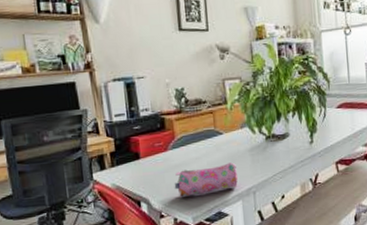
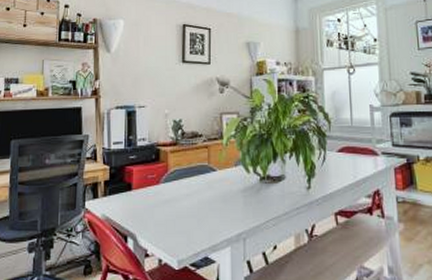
pencil case: present [174,162,238,197] -> none [162,203,228,236]

